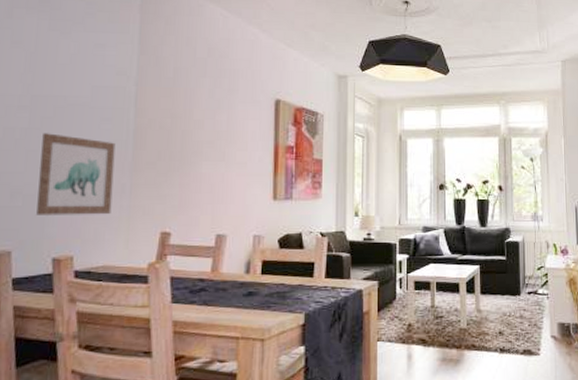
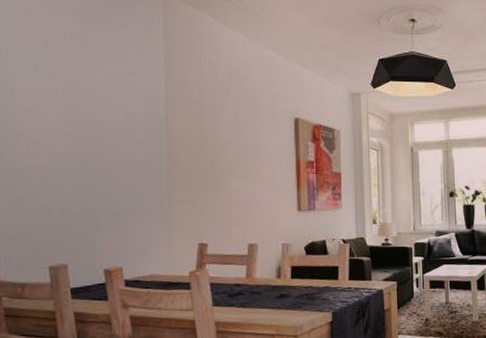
wall art: present [36,133,116,215] -> none [85,157,153,232]

